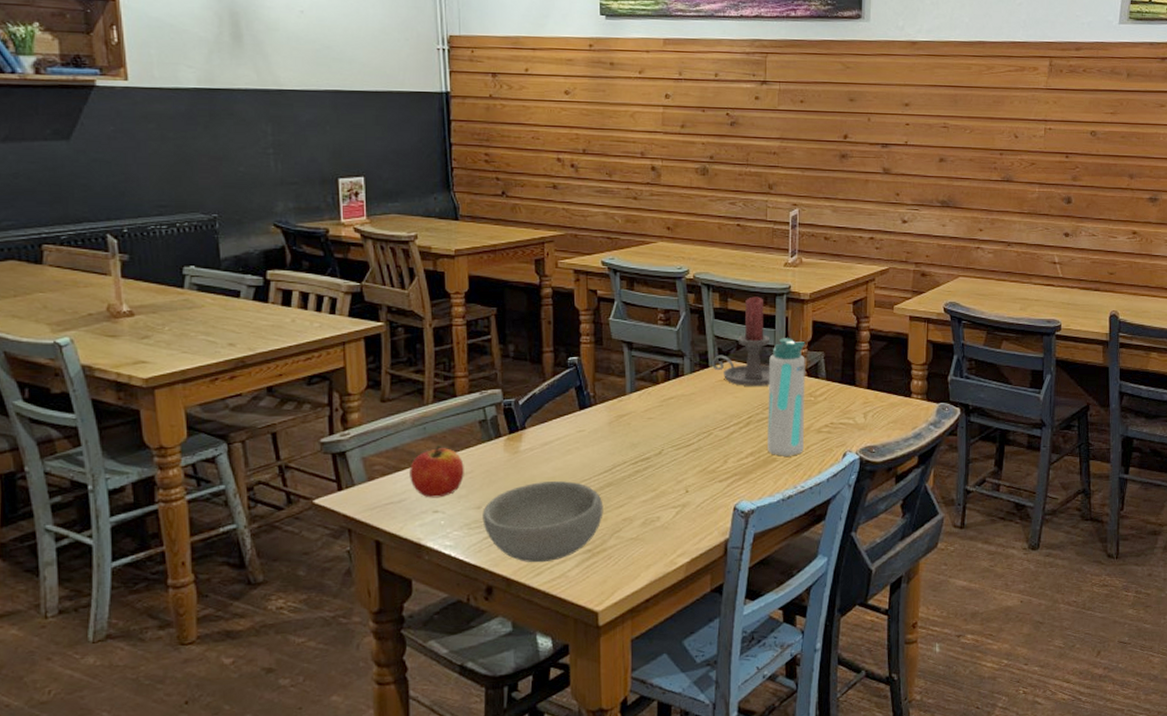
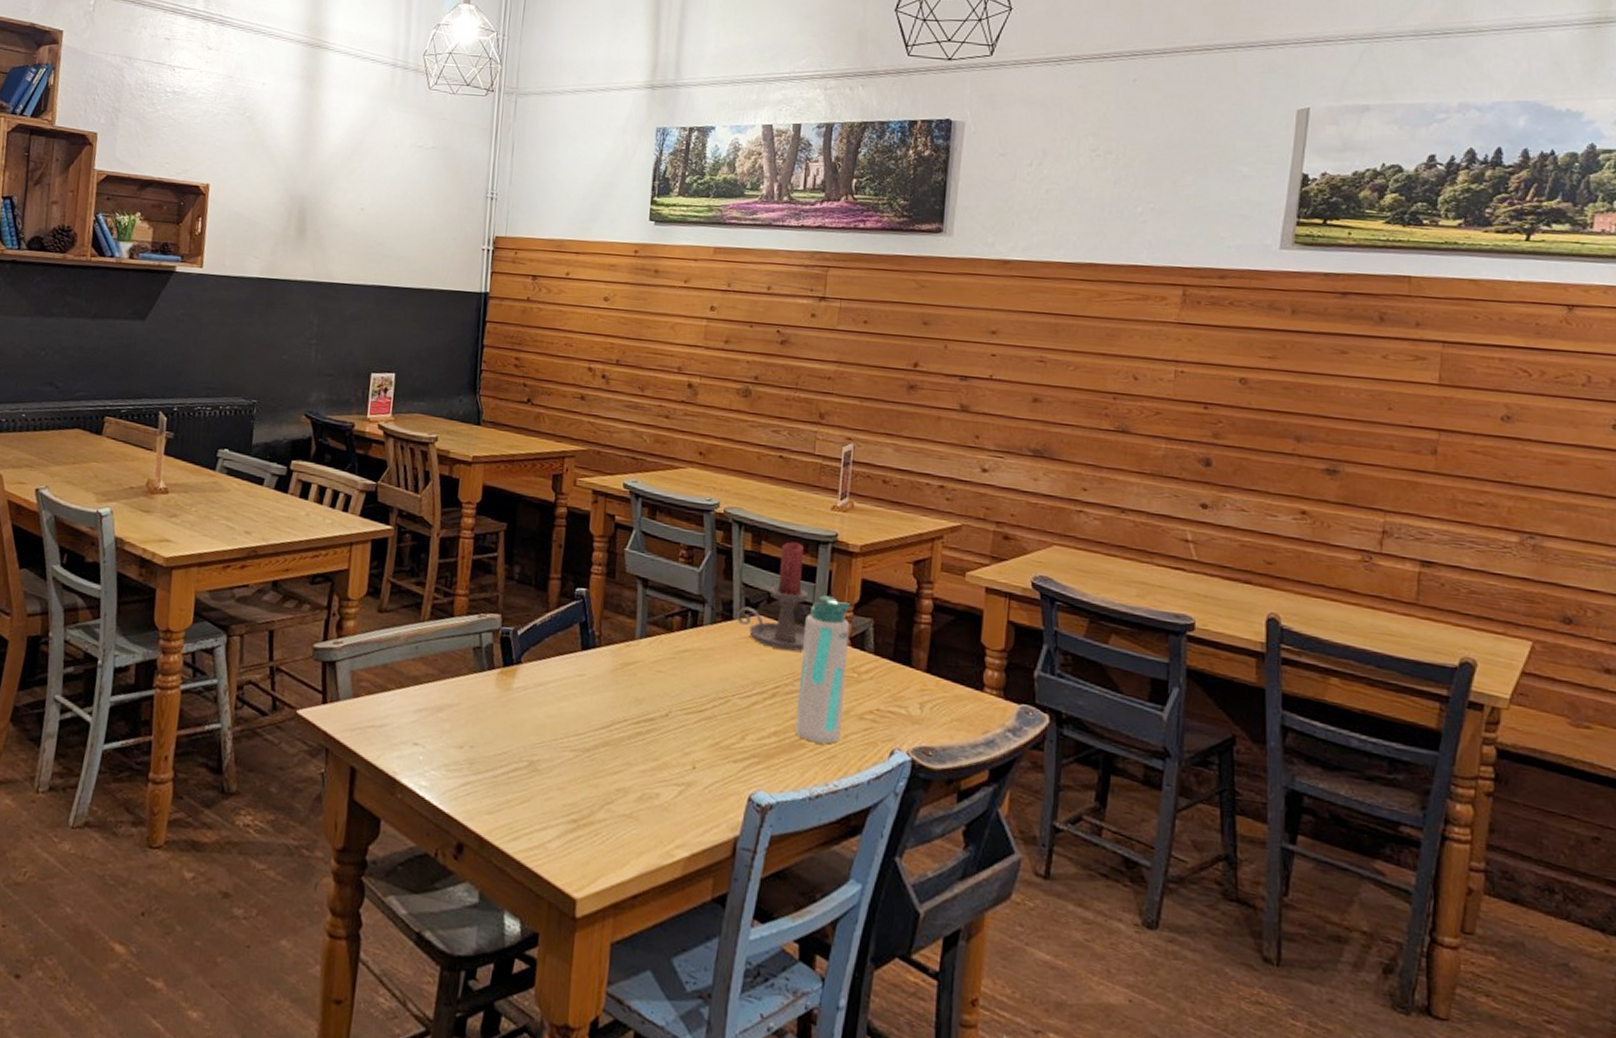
apple: present [410,445,464,498] -> none [394,669,452,729]
bowl: present [482,480,604,563] -> none [462,728,596,826]

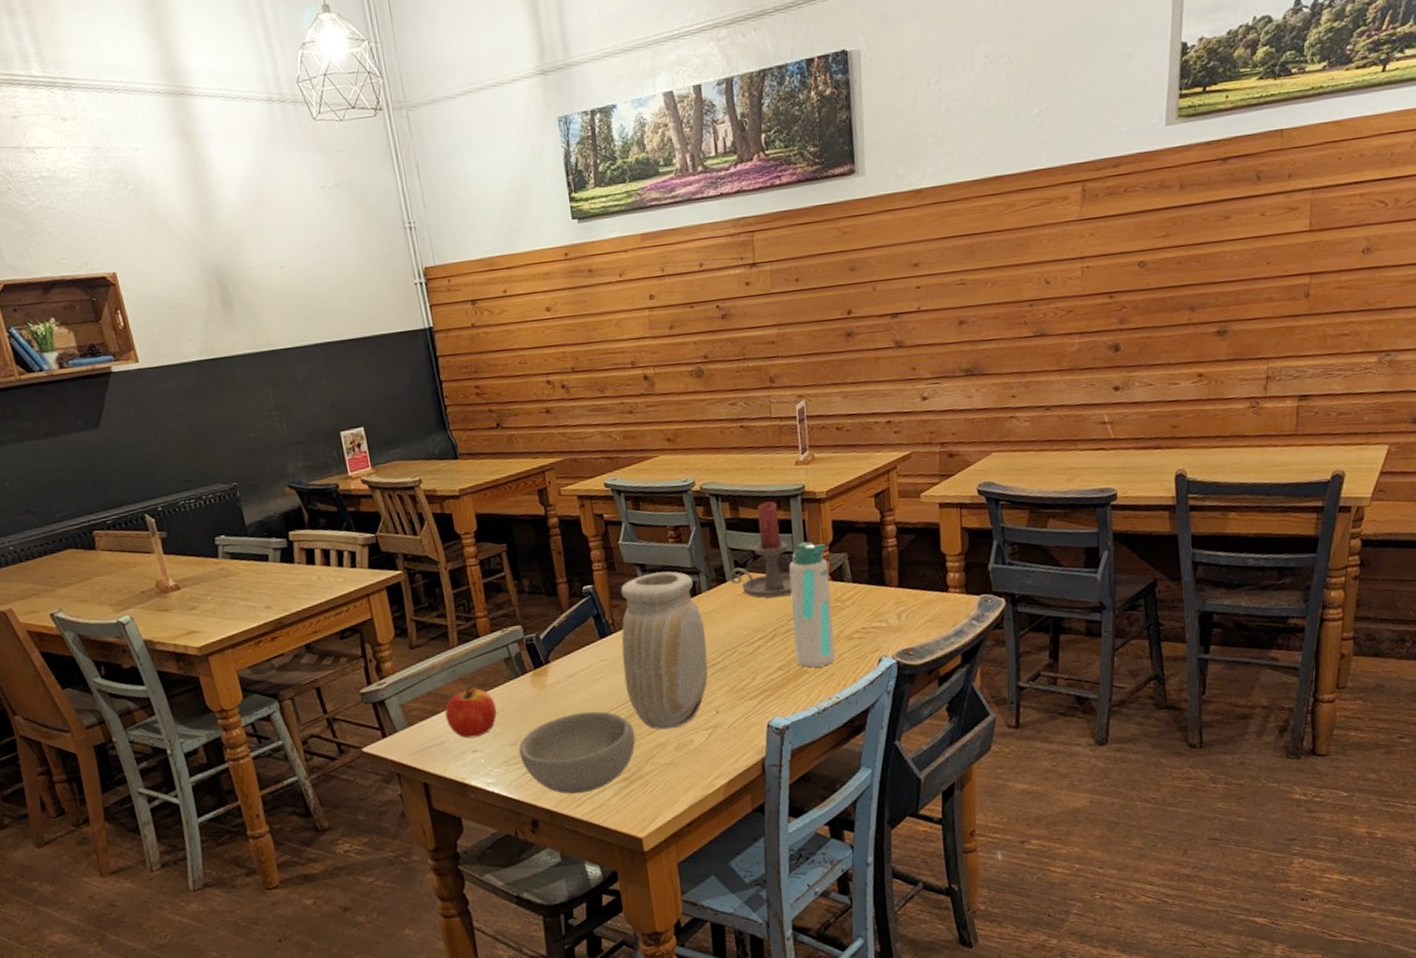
apple: none [394,669,452,729] -> present [445,686,497,739]
bowl: none [462,728,596,826] -> present [518,711,636,794]
vase: none [597,590,699,775] -> present [620,571,708,730]

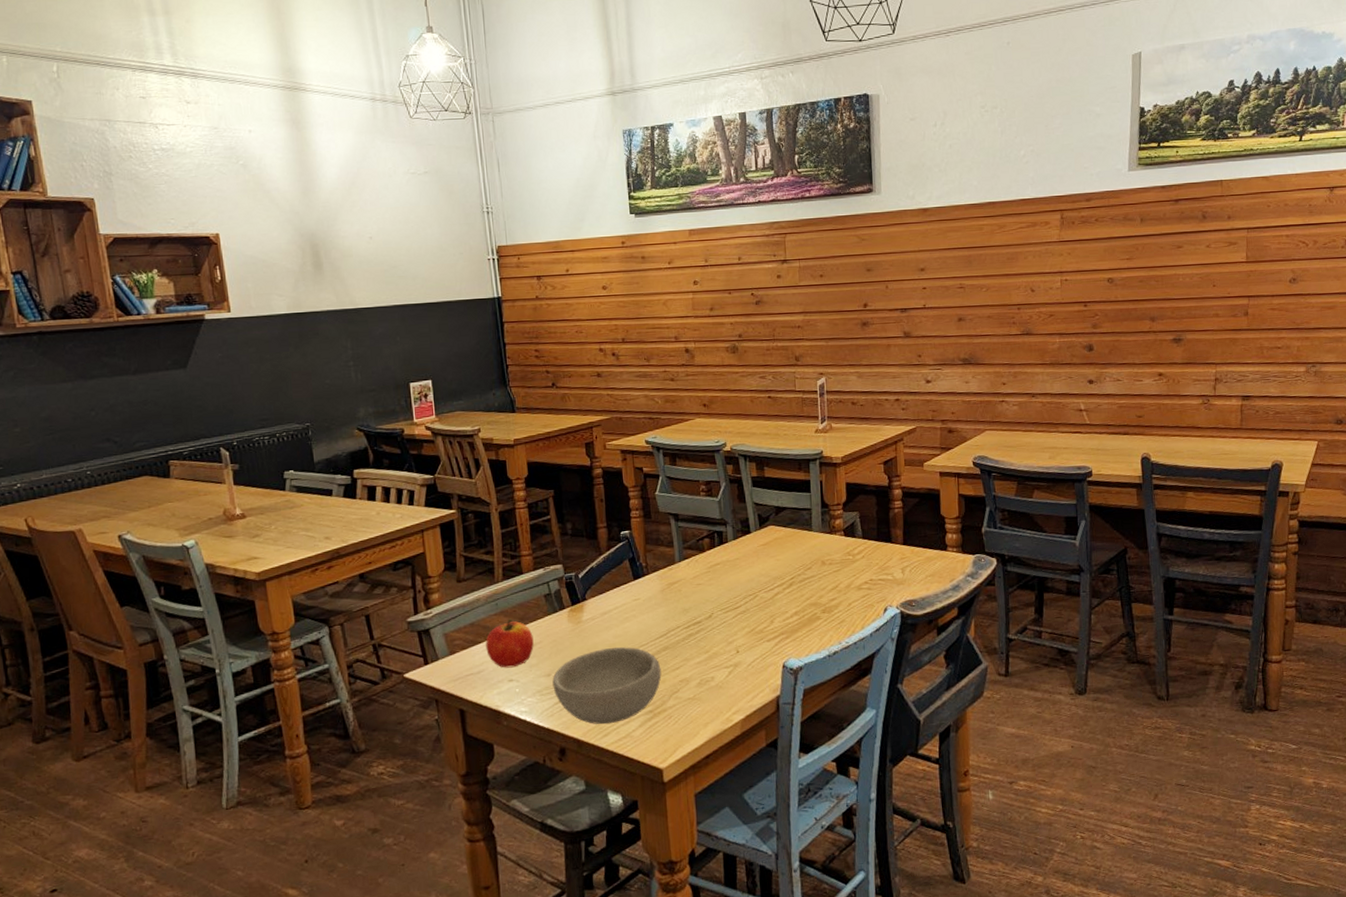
vase: present [620,571,708,730] -> none [653,521,731,667]
candle holder: present [729,501,793,598] -> none [753,463,810,549]
water bottle: present [789,541,835,668] -> none [807,500,846,614]

